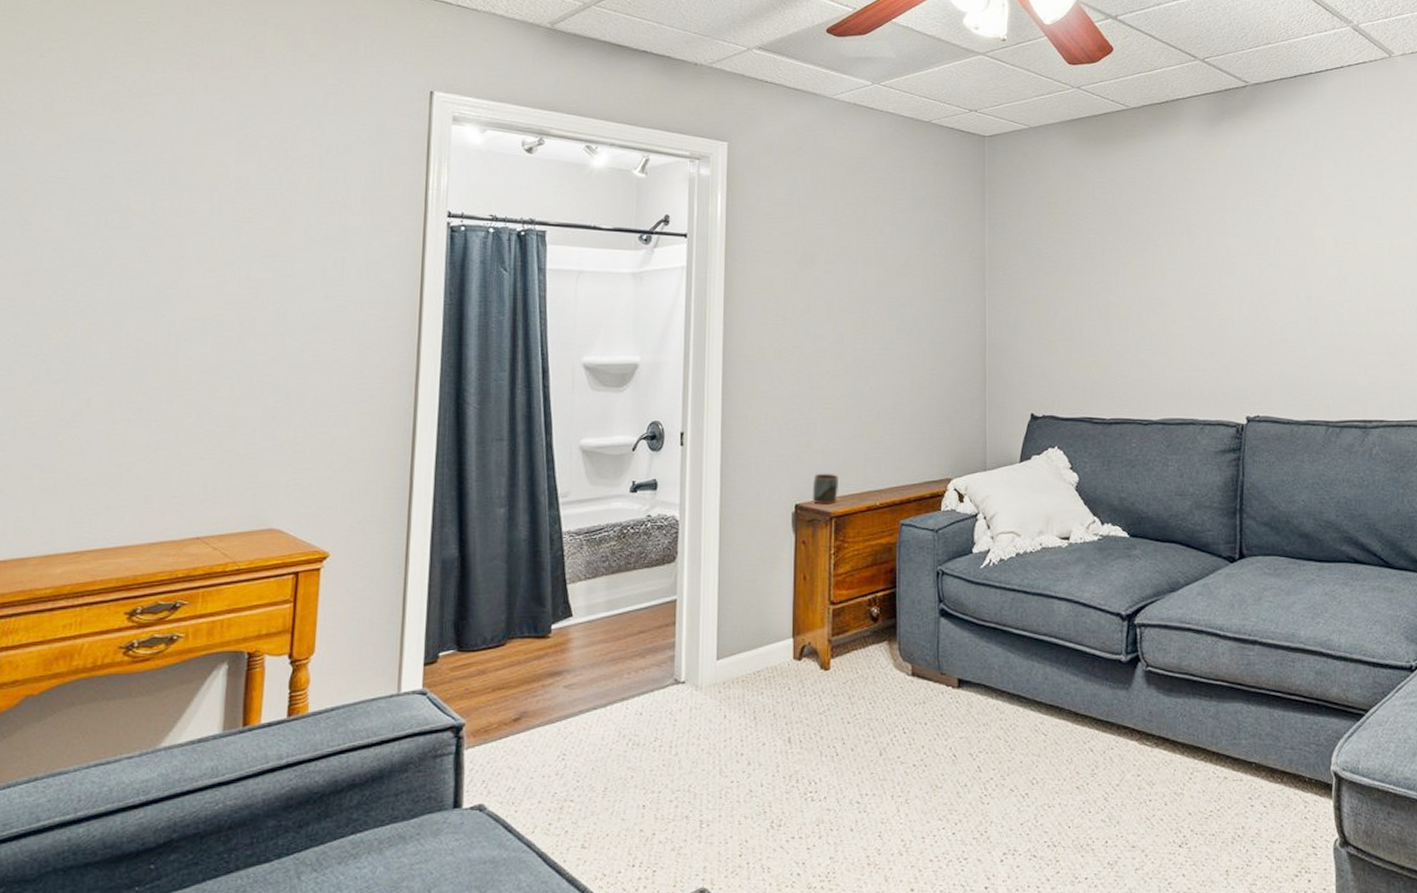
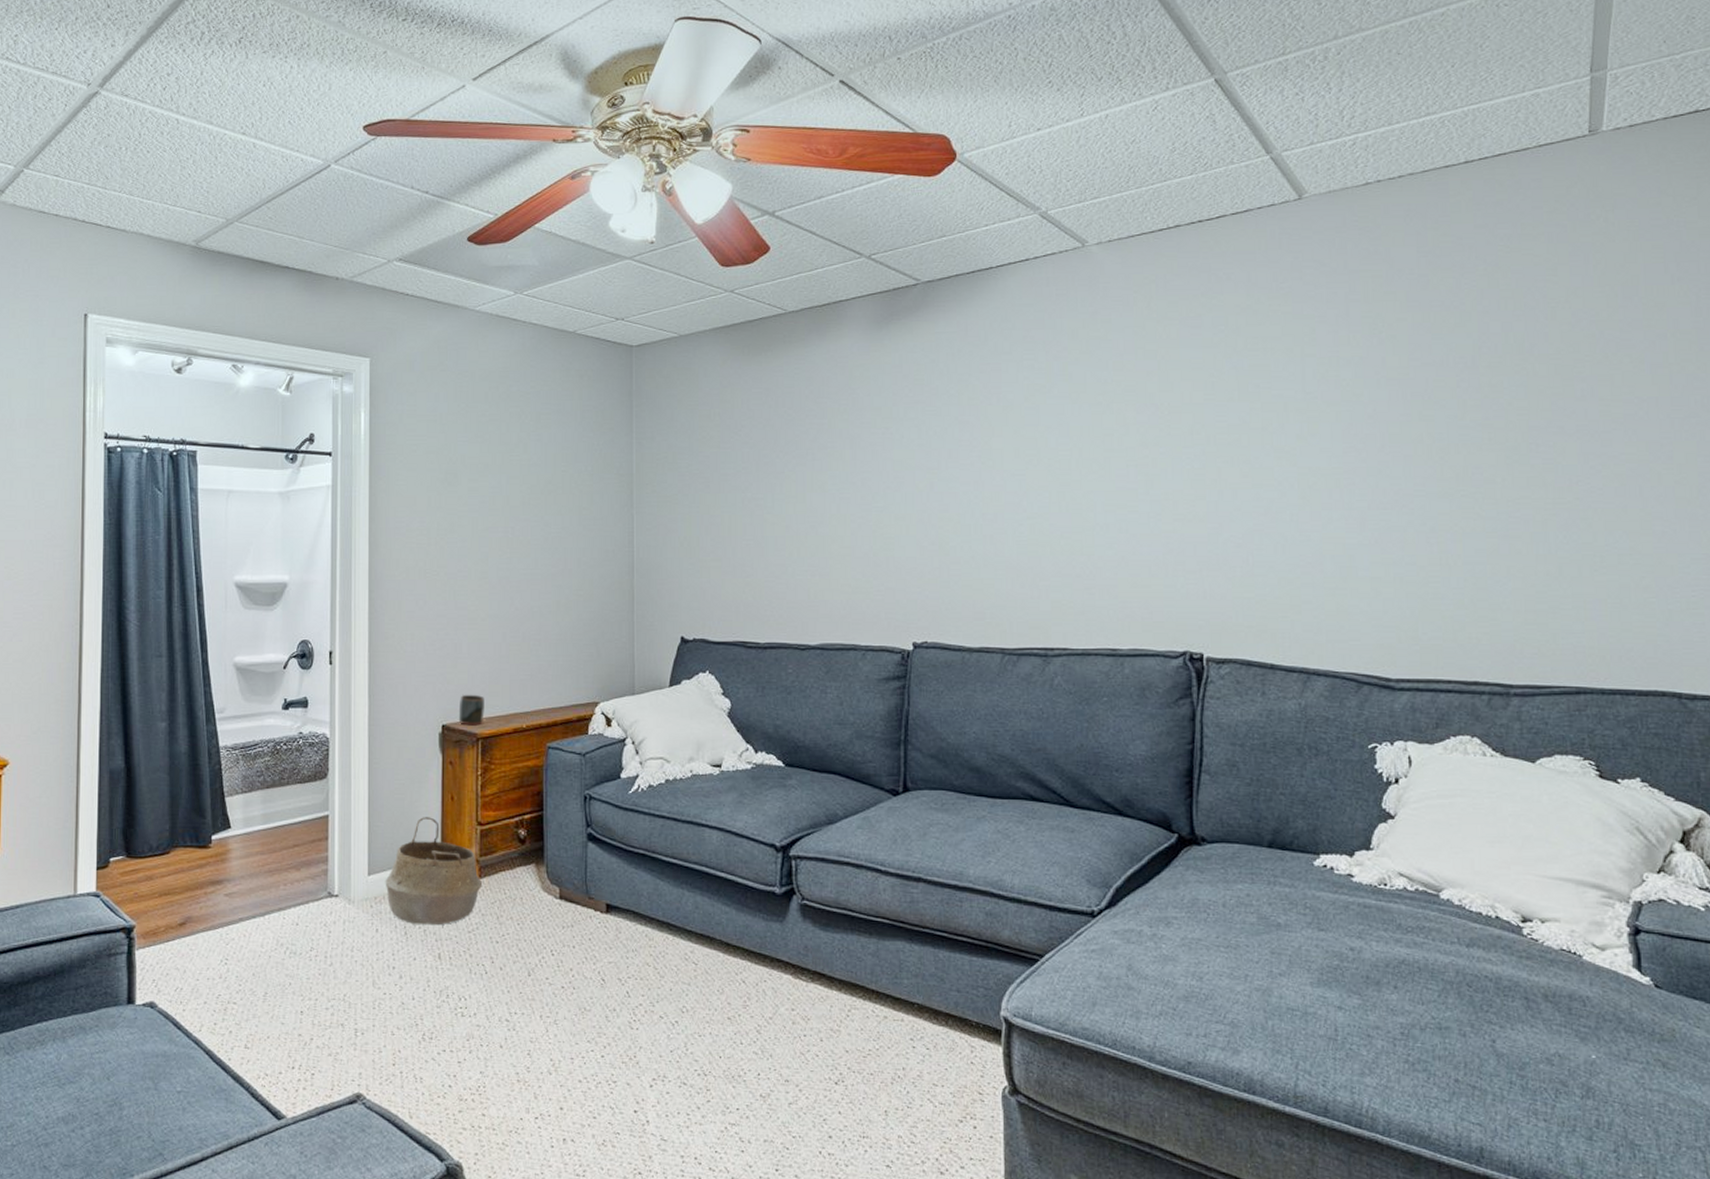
woven basket: none [734,598,835,709] -> present [385,817,483,926]

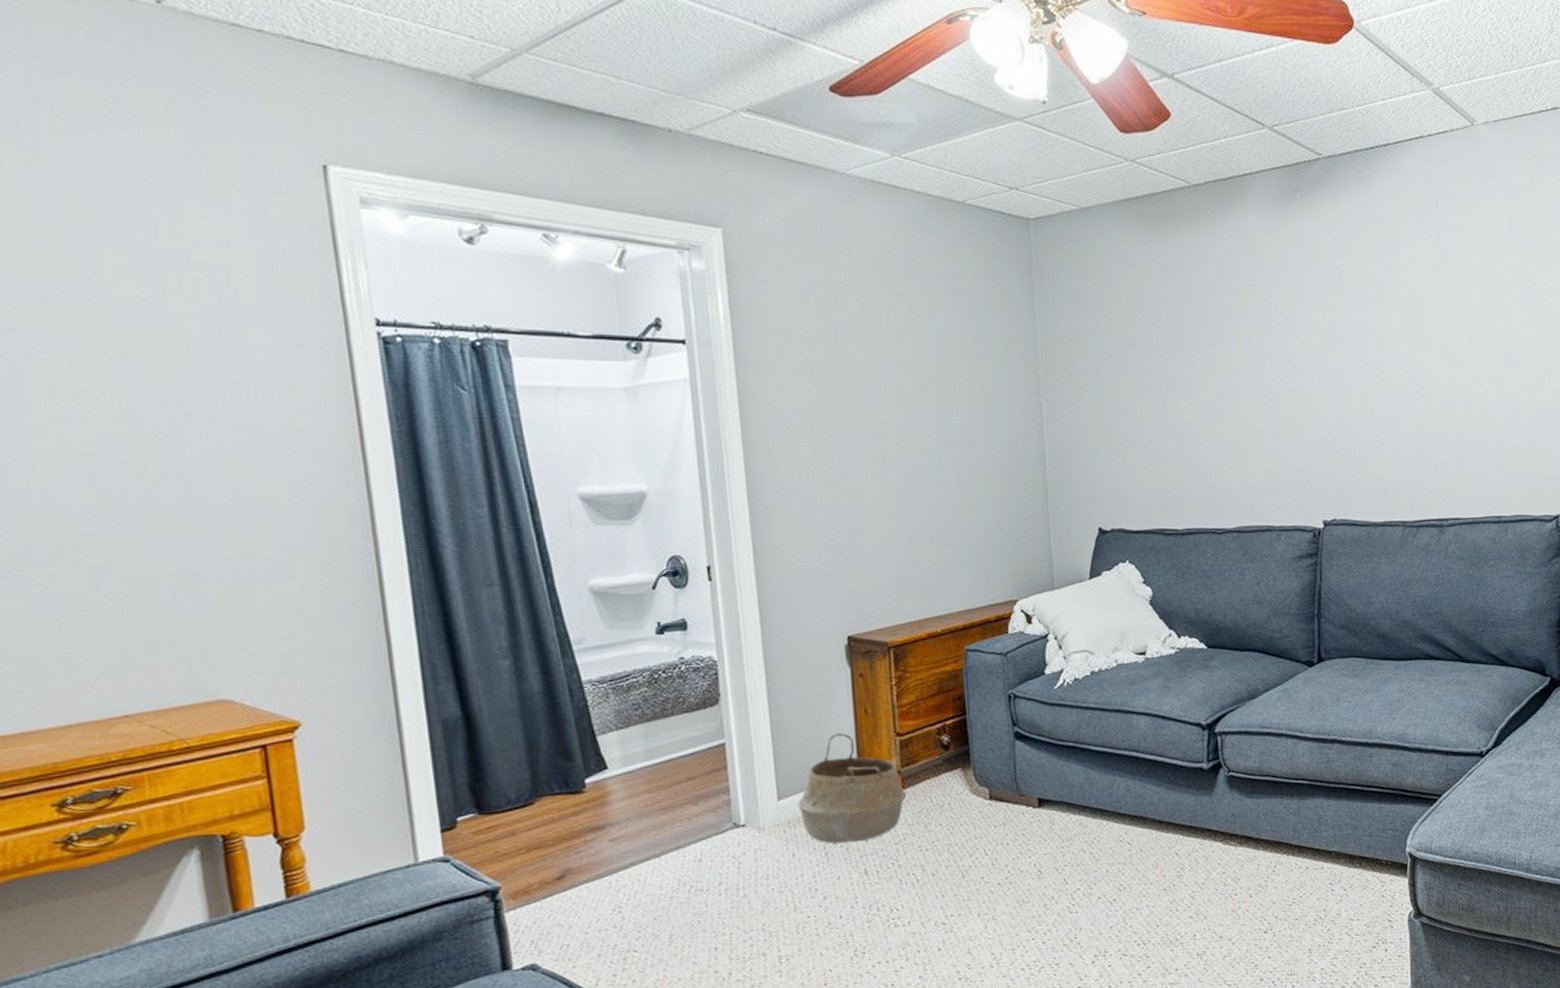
mug: present [458,694,484,726] -> none [864,601,894,635]

